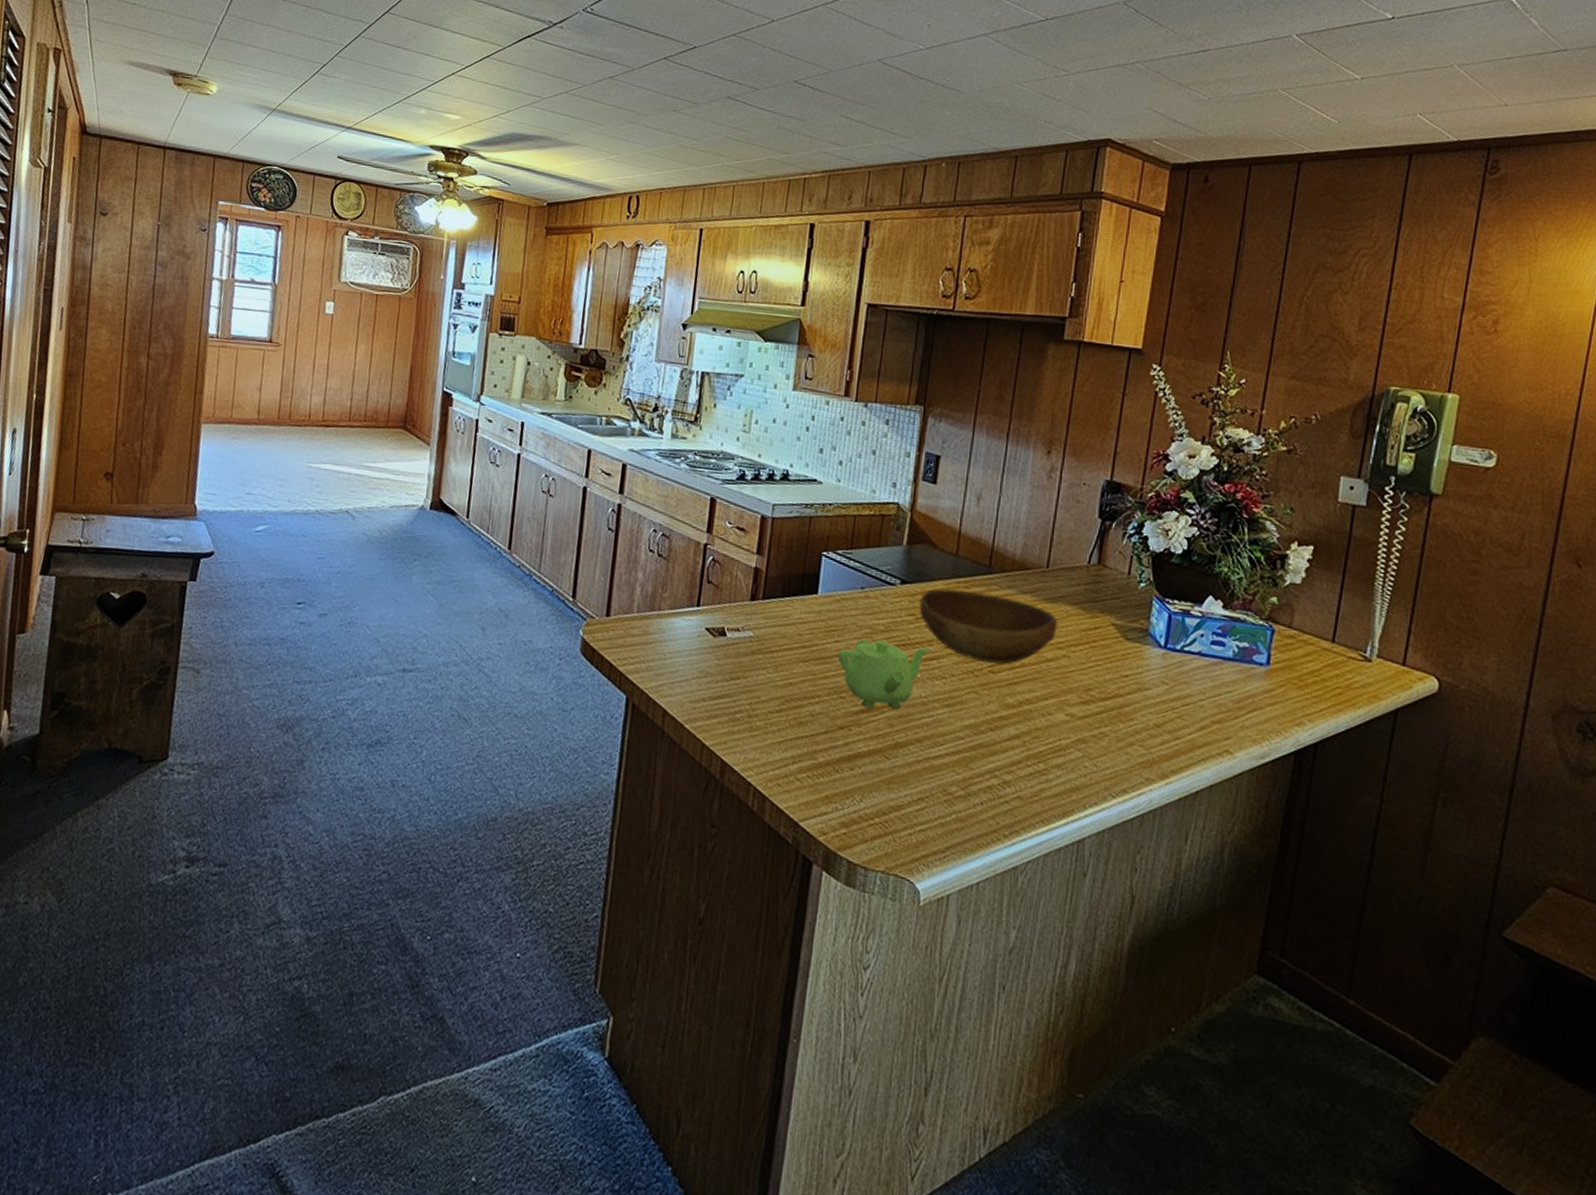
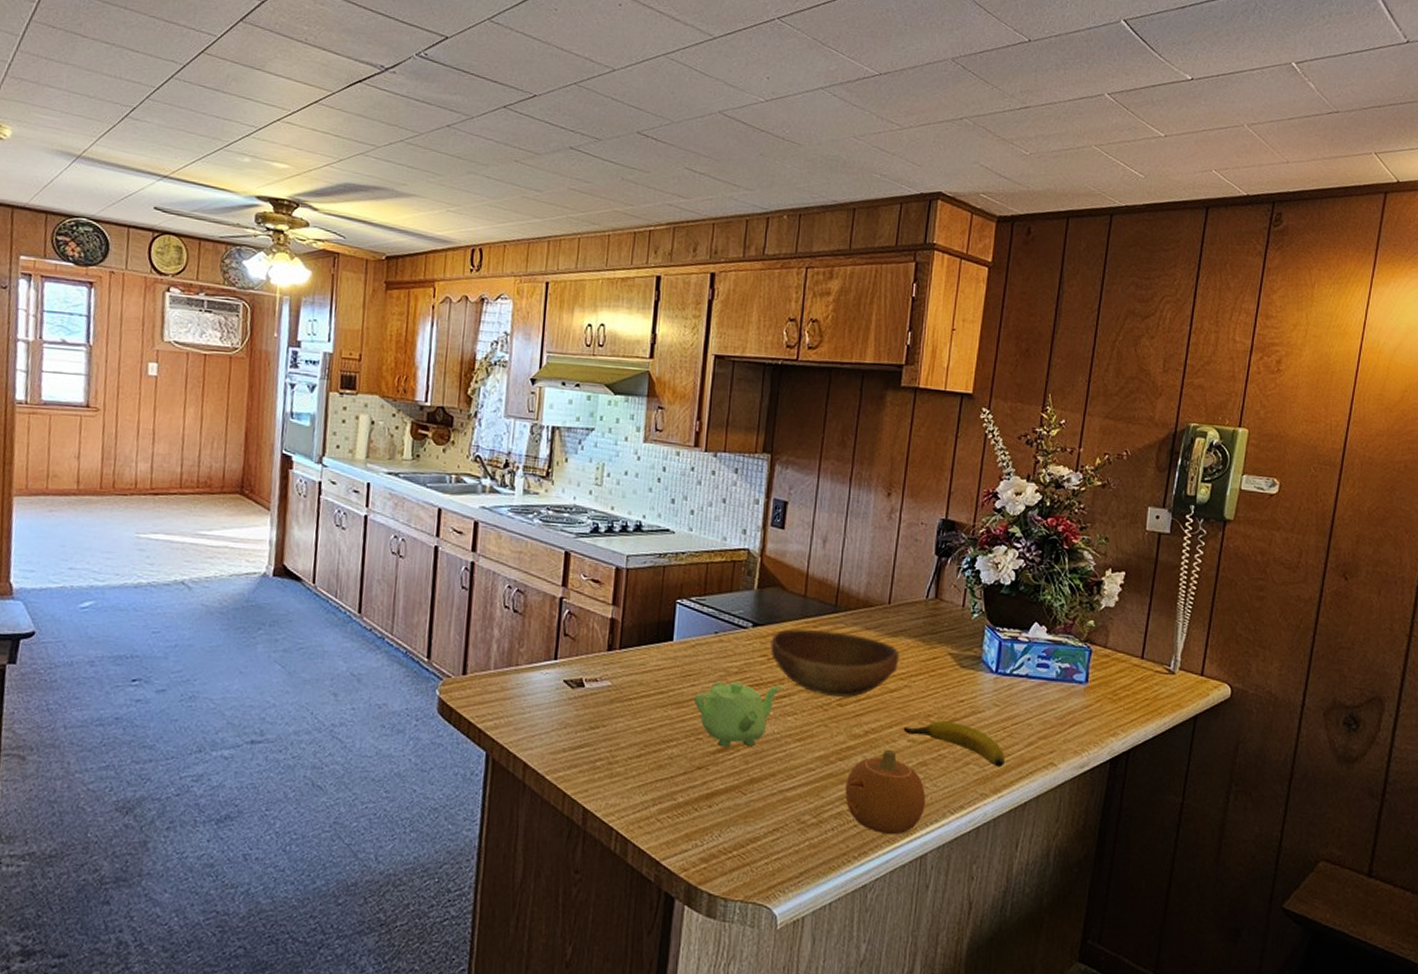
fruit: none [996,722,1084,816] -> present [845,749,925,835]
banana: none [1060,695,1175,751] -> present [903,721,1006,768]

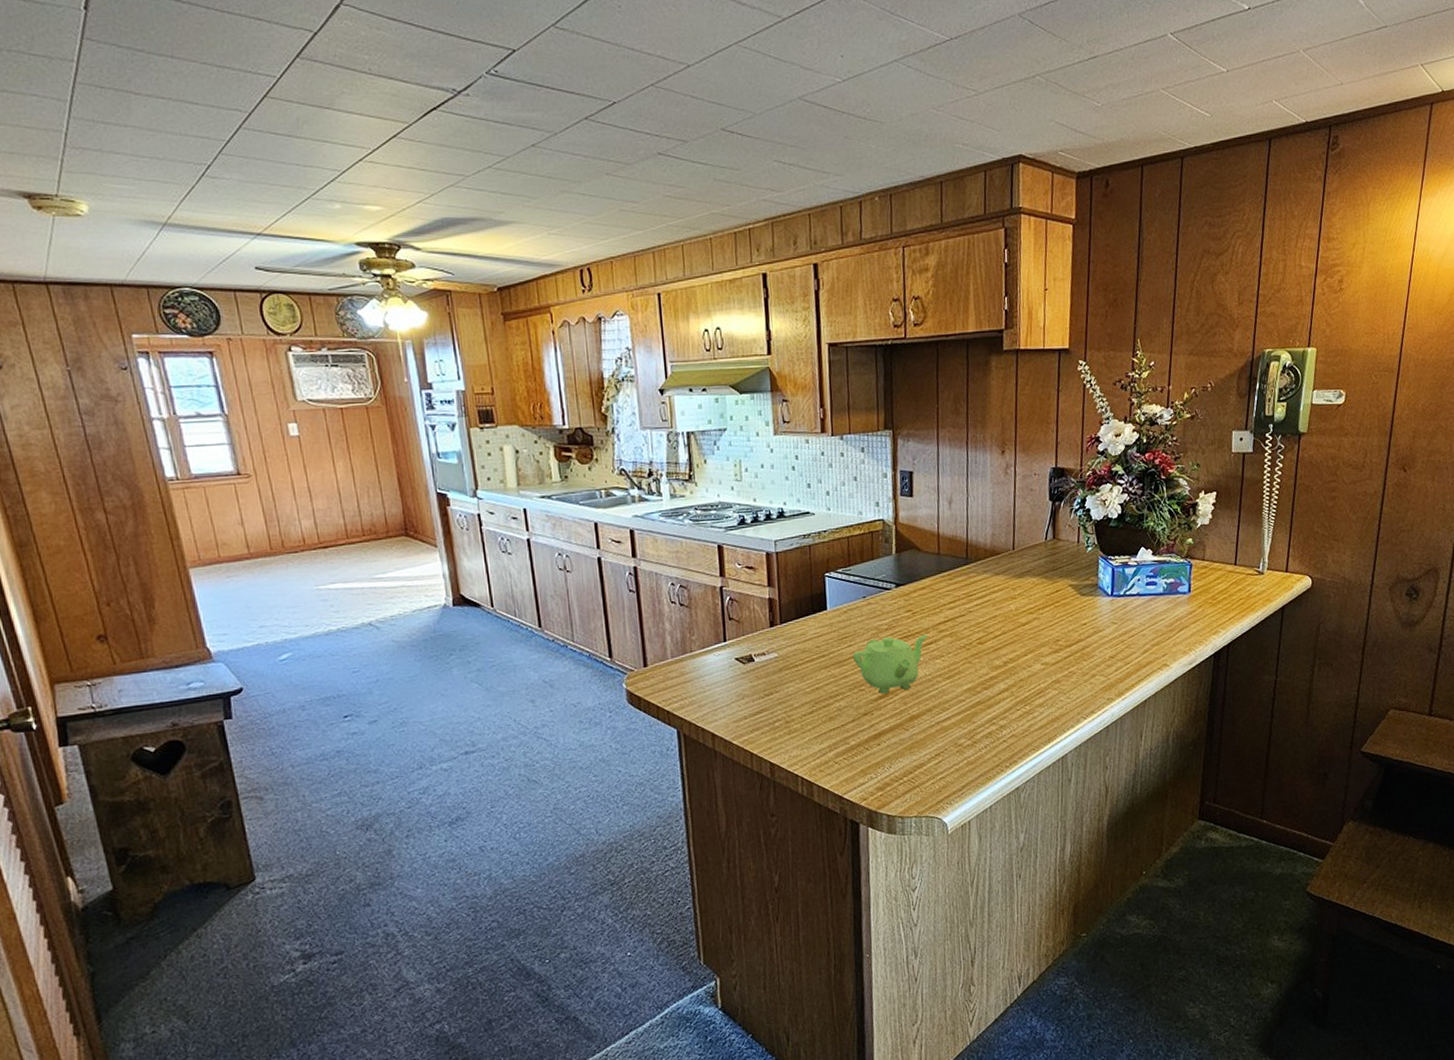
bowl: present [770,629,900,697] -> none [913,580,1028,637]
fruit: present [845,749,925,835] -> none [992,673,1062,744]
banana: present [903,721,1006,768] -> none [1036,642,1126,675]

